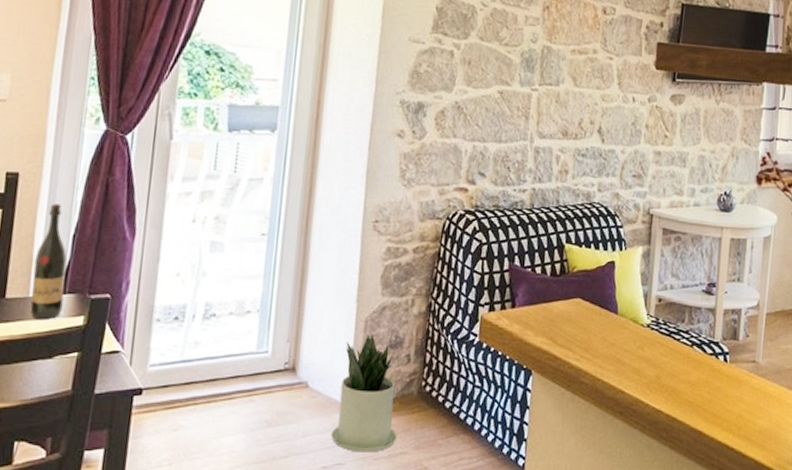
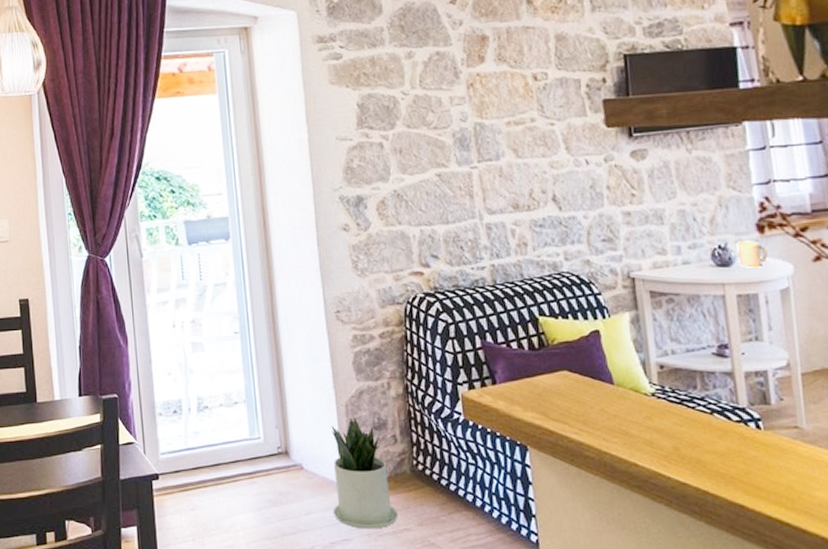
wine bottle: present [29,203,68,319] -> none [53,321,82,418]
cup: none [737,190,761,216] -> present [737,241,768,268]

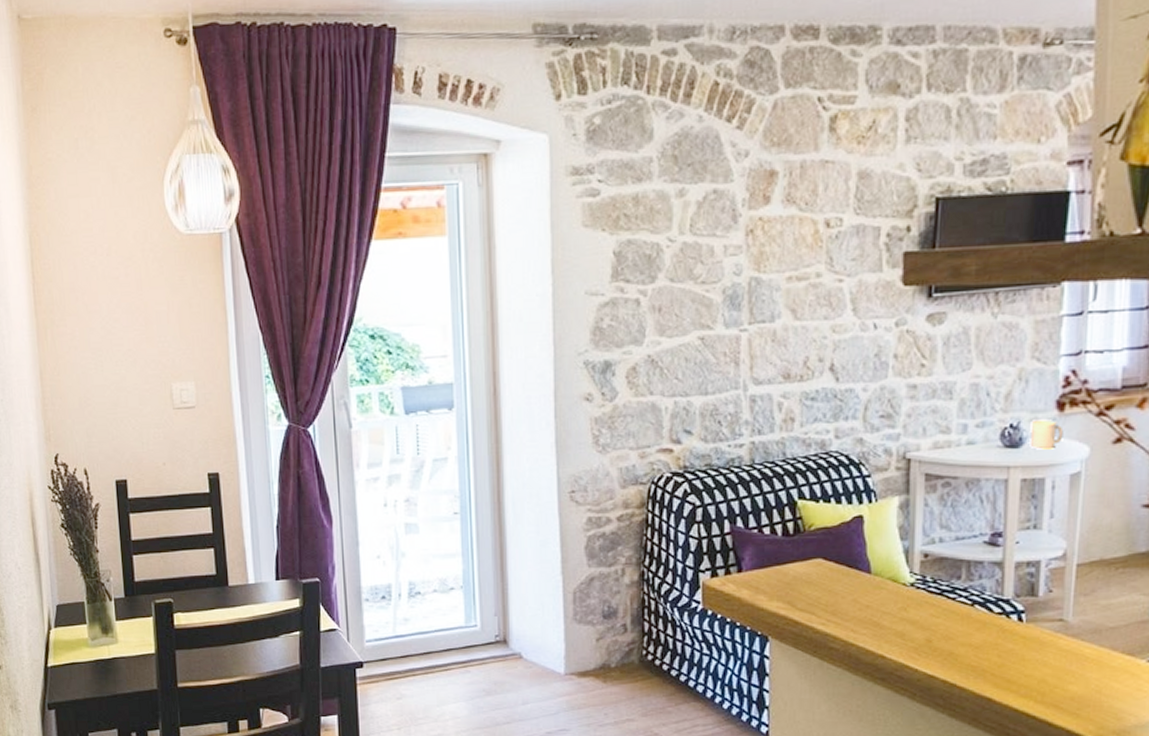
planter: present [331,417,398,529] -> none [551,605,621,719]

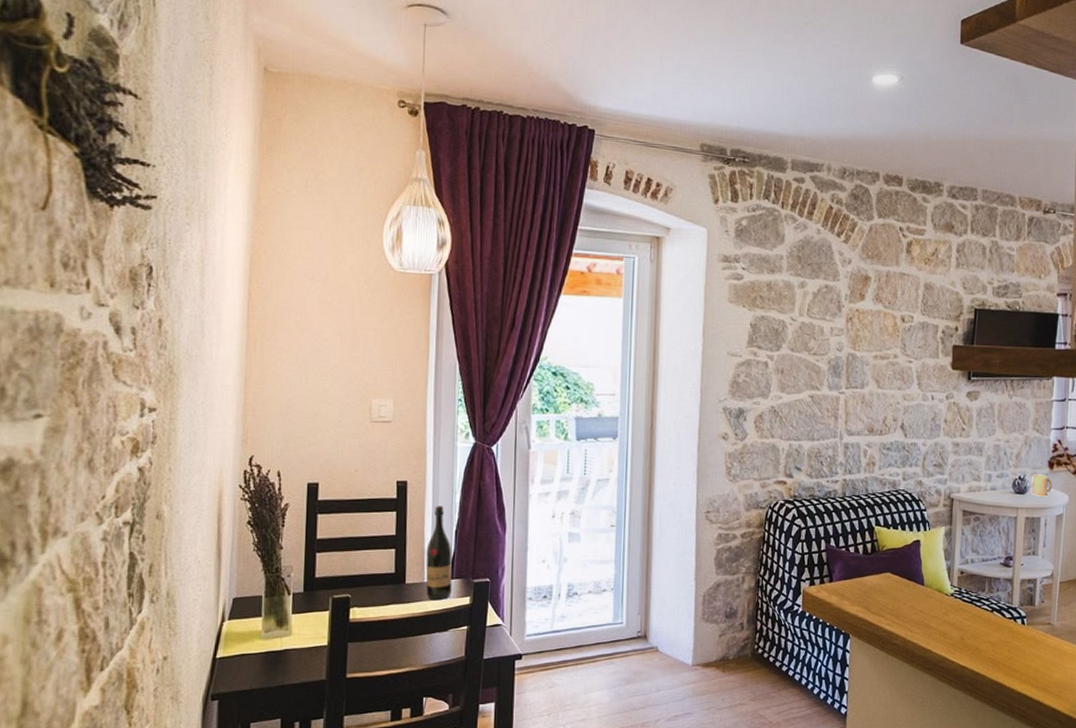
wine bottle: none [247,498,279,603] -> present [425,506,453,600]

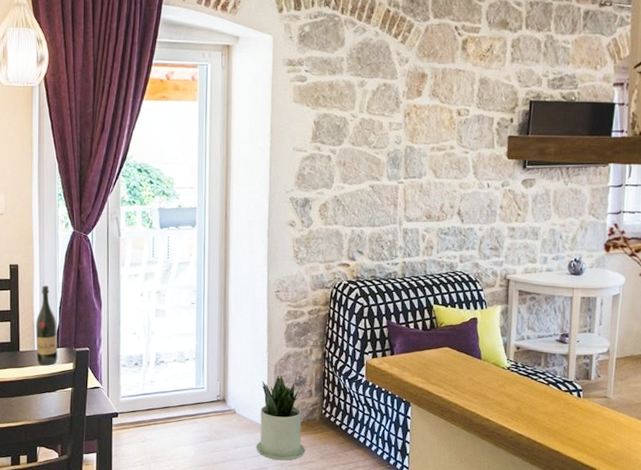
planter: none [679,607,736,704] -> present [255,375,306,461]
cup: present [1031,474,1053,497] -> none [587,256,609,278]

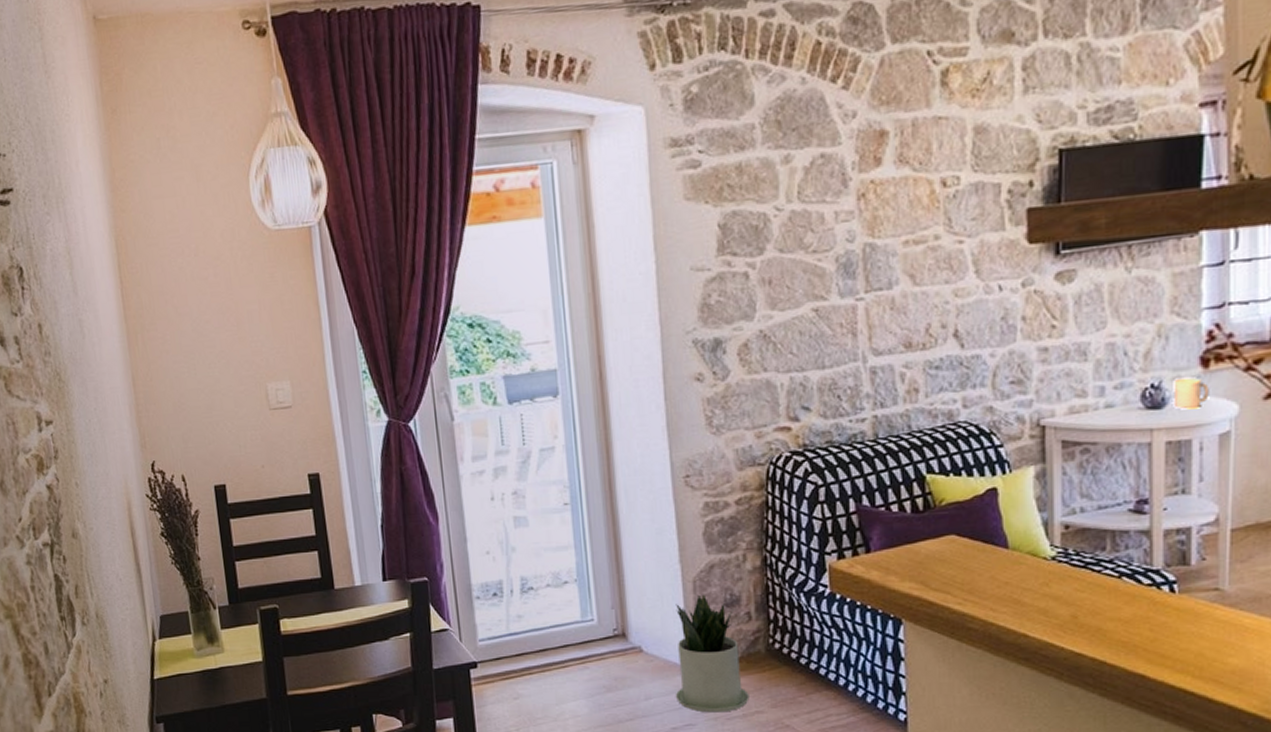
wine bottle: present [35,285,58,365] -> none [351,498,387,605]
cup: none [587,256,609,278] -> present [1173,377,1209,410]

